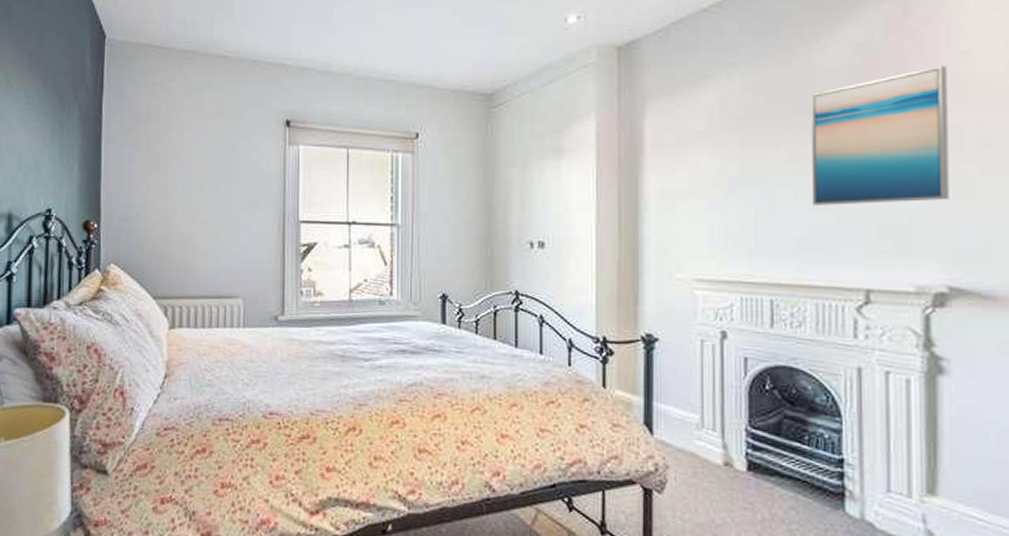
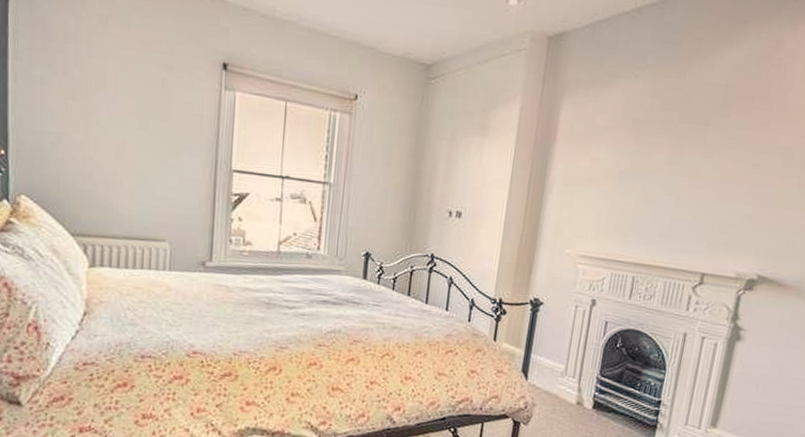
wall art: present [811,66,950,205] -> none [678,94,796,207]

